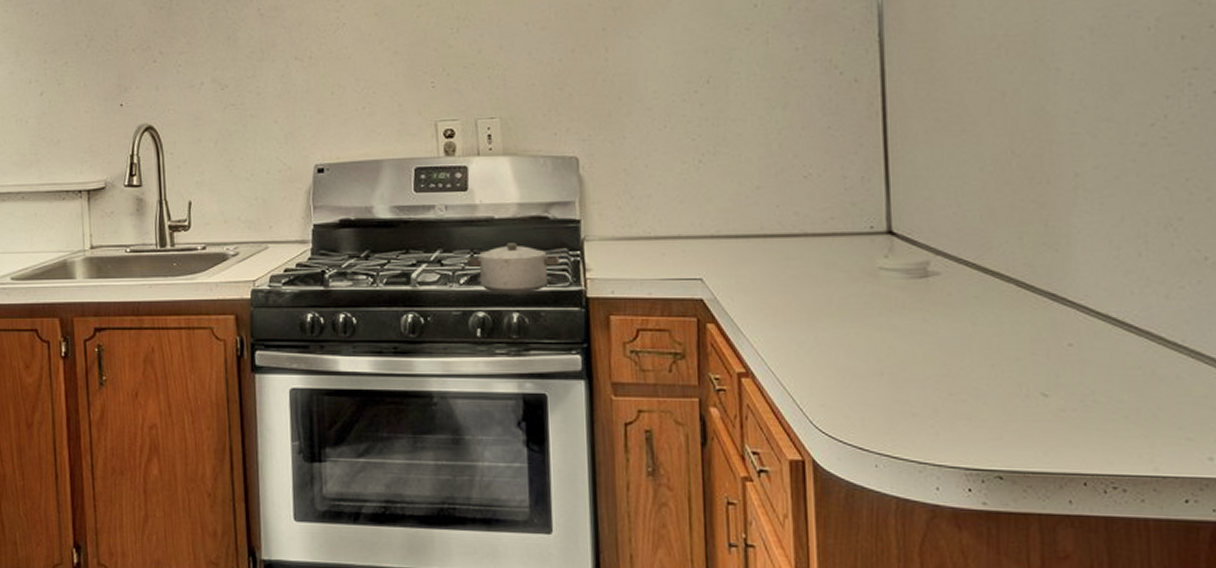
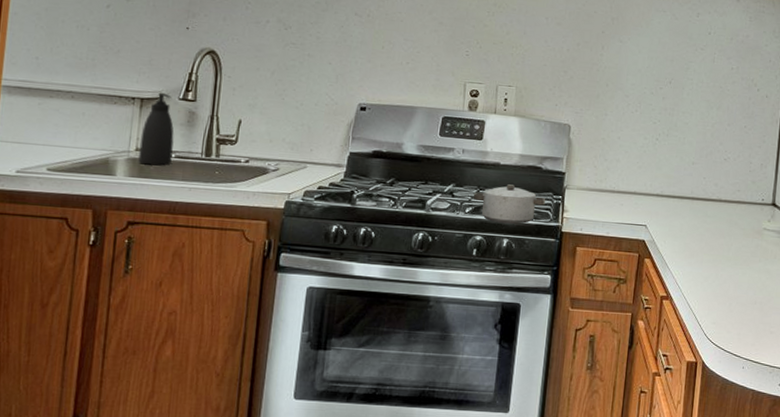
soap dispenser: none [93,181,127,263] -> present [138,92,174,166]

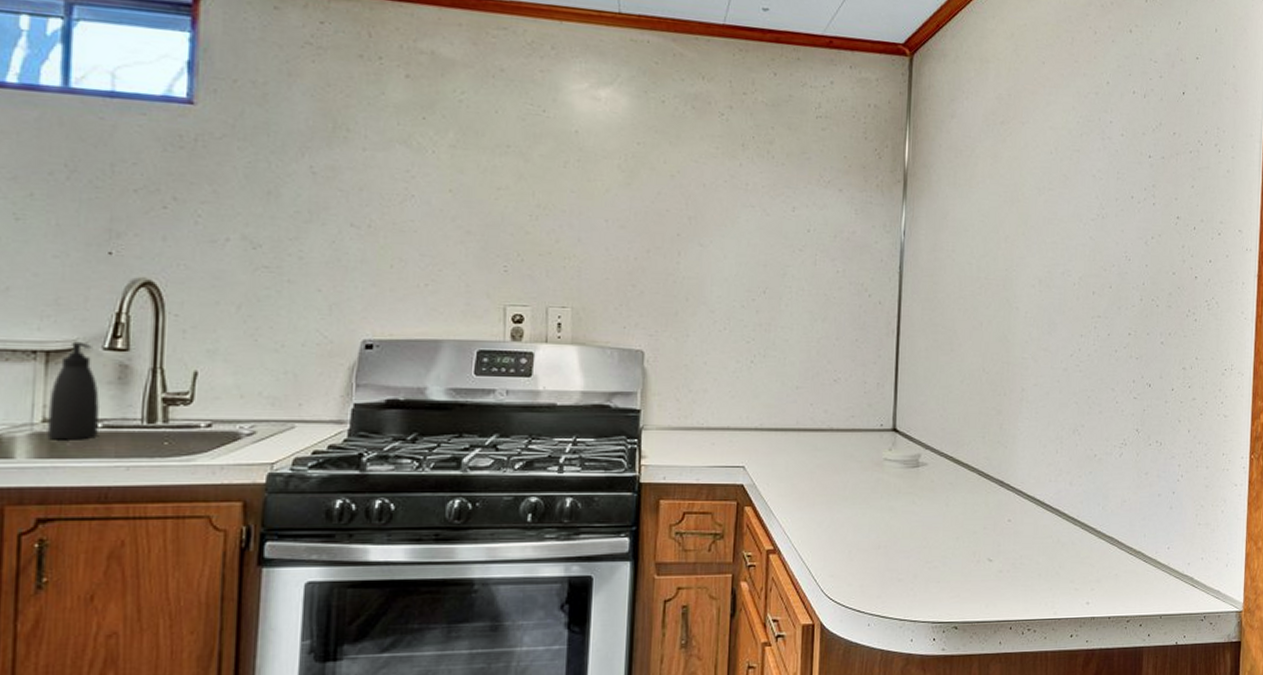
cooking pot: present [473,184,545,224] -> none [523,430,617,478]

